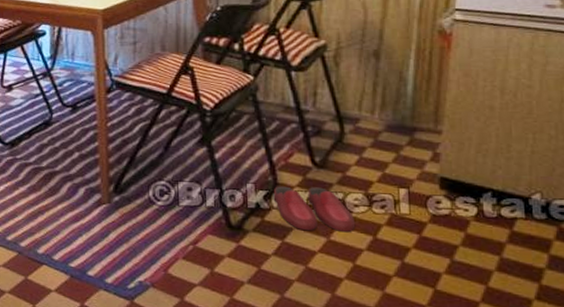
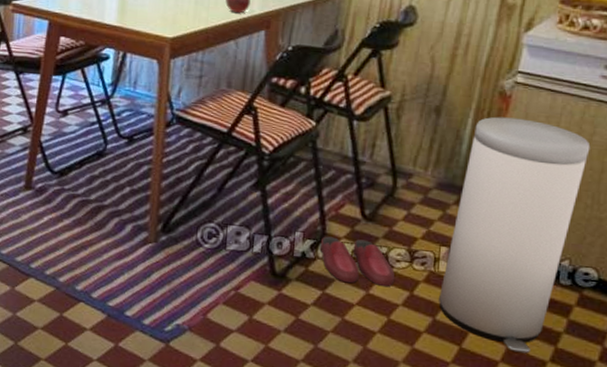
pedal bin: none [404,55,546,293] -> present [439,116,591,354]

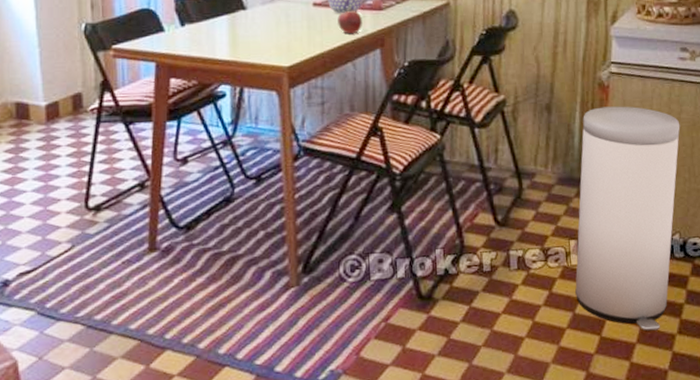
slippers: present [319,236,394,286] -> none [460,246,533,293]

